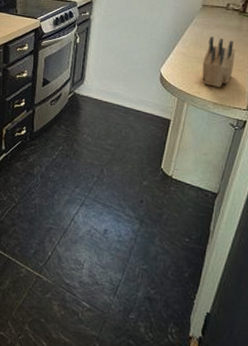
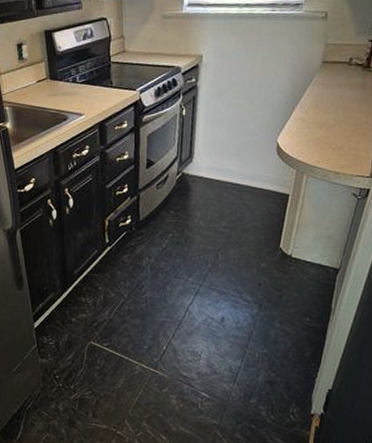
knife block: present [202,36,236,87] -> none [322,97,359,154]

